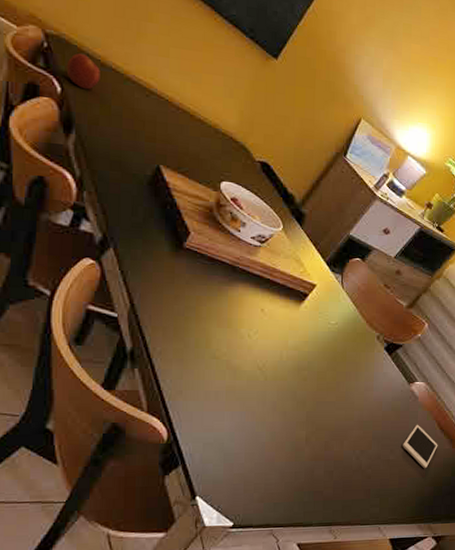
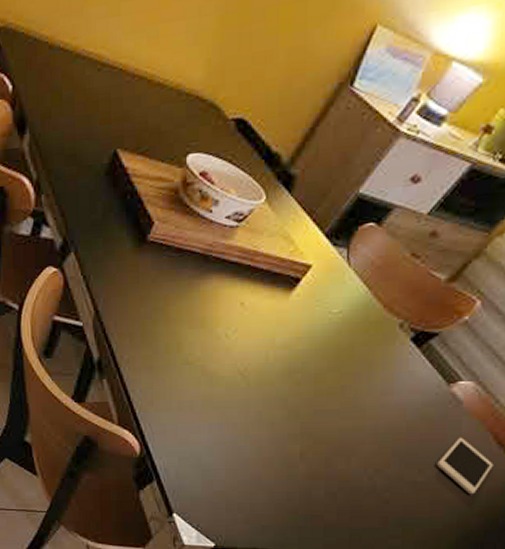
apple: present [66,52,101,90] -> none [15,39,49,81]

